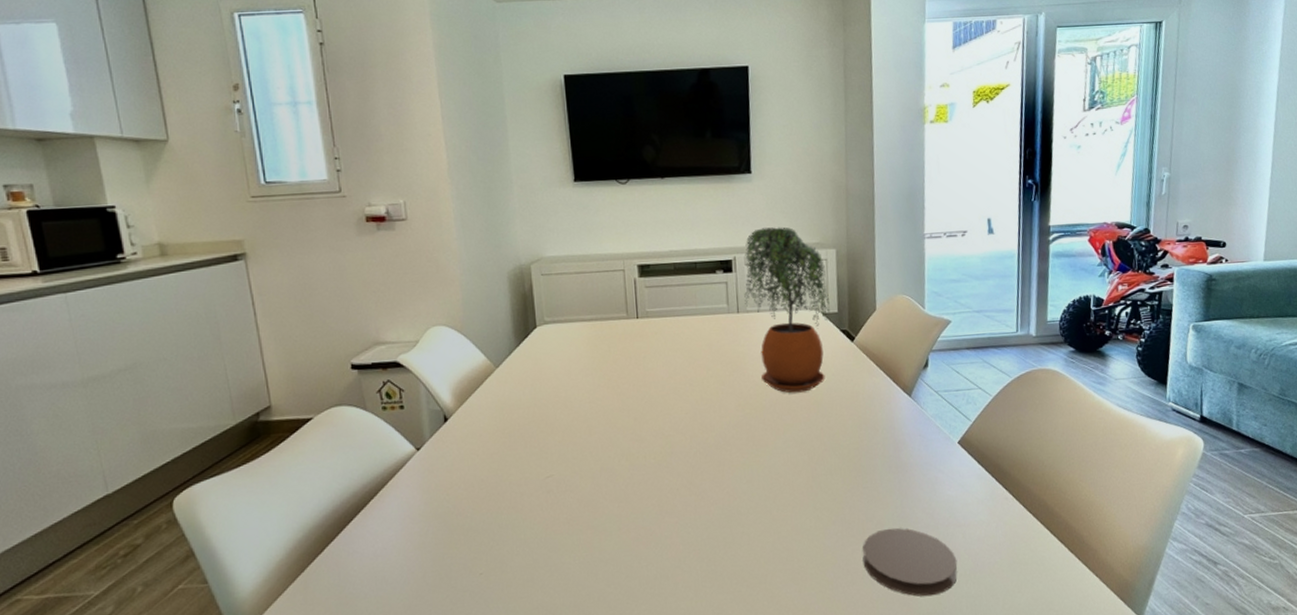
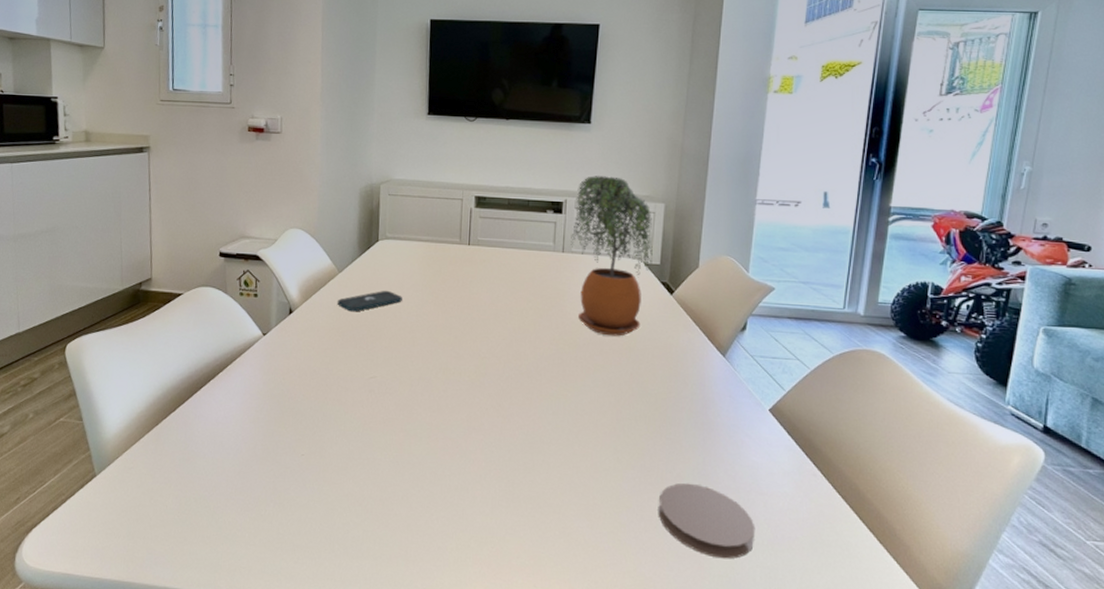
smartphone: none [497,379,571,409] -> present [337,290,402,312]

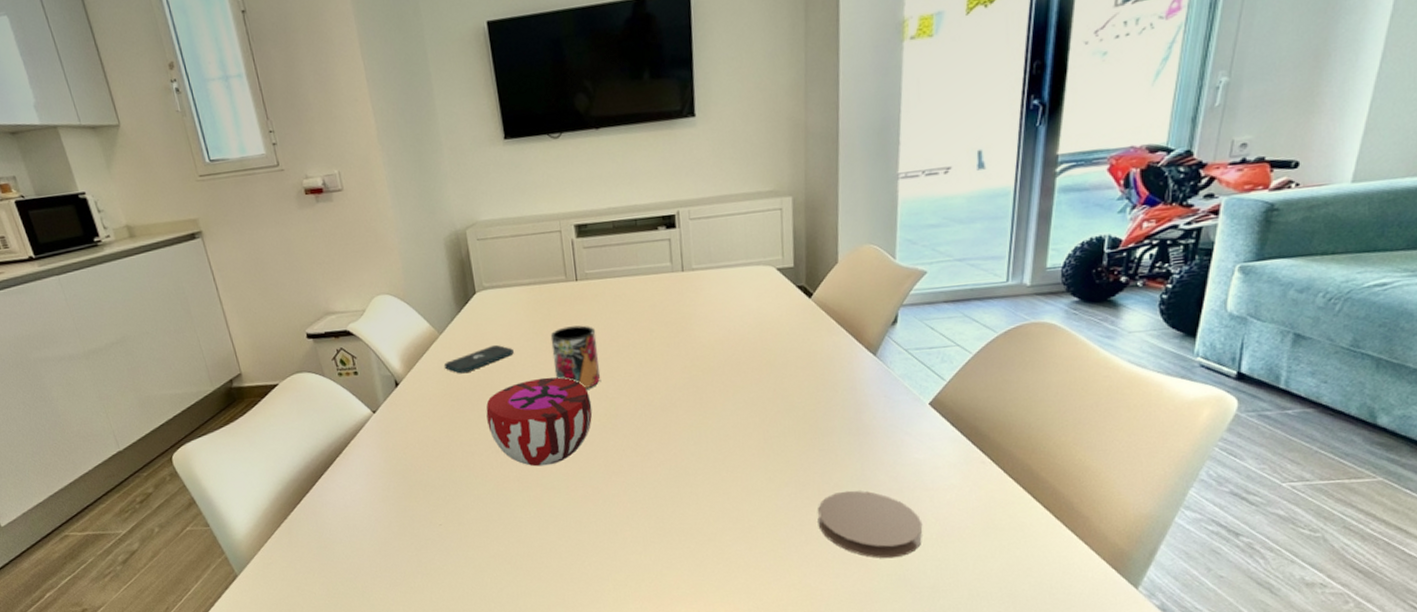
decorative bowl: none [366,327,464,413] -> present [486,377,593,467]
mug: none [435,284,479,344] -> present [550,325,600,388]
potted plant: present [571,176,653,336] -> none [689,175,785,354]

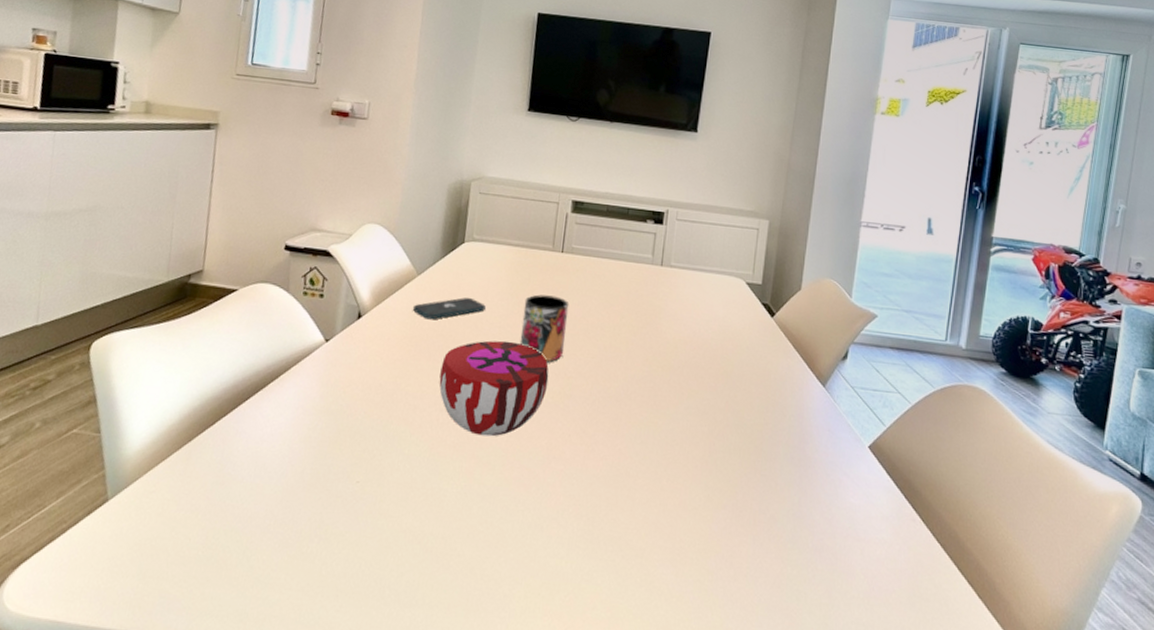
coaster: present [817,490,923,559] -> none [749,525,851,614]

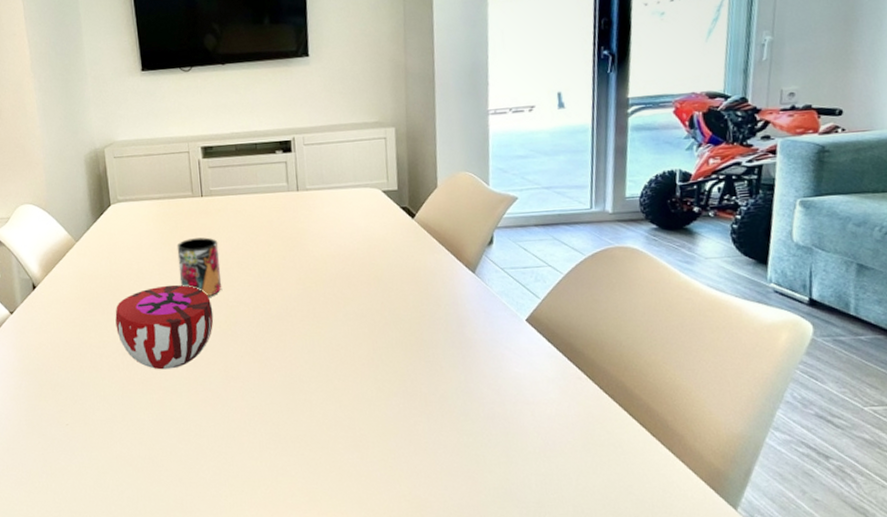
smartphone: present [412,297,486,320] -> none [78,253,143,279]

